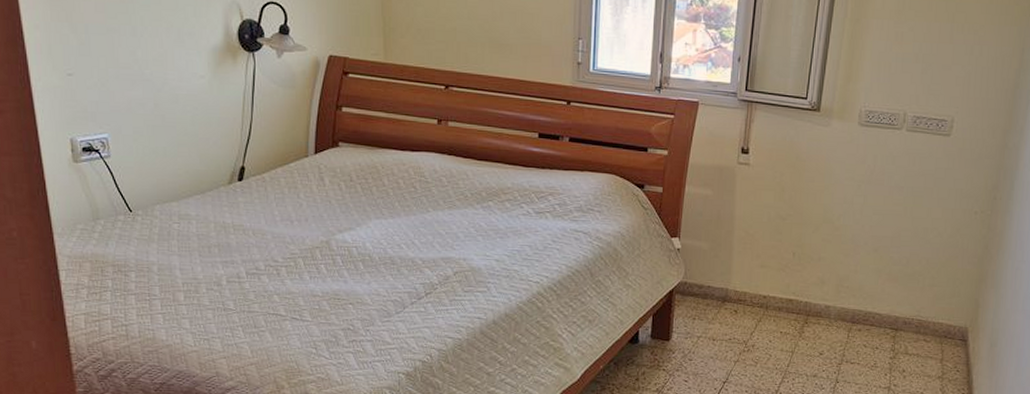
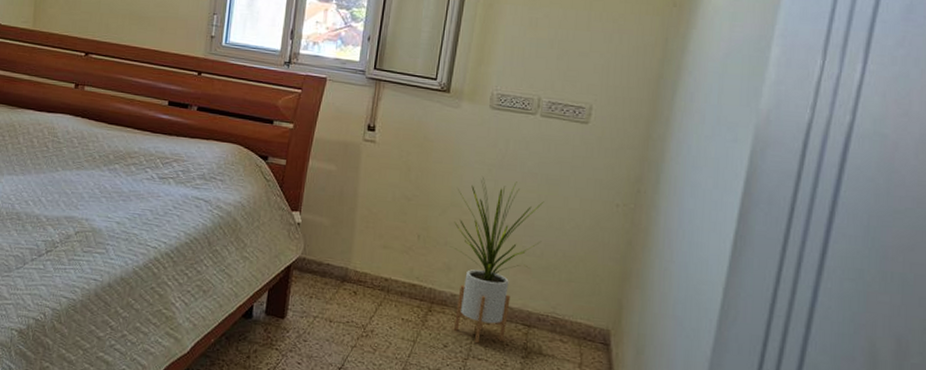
house plant: none [824,193,910,349] -> present [451,177,544,344]

